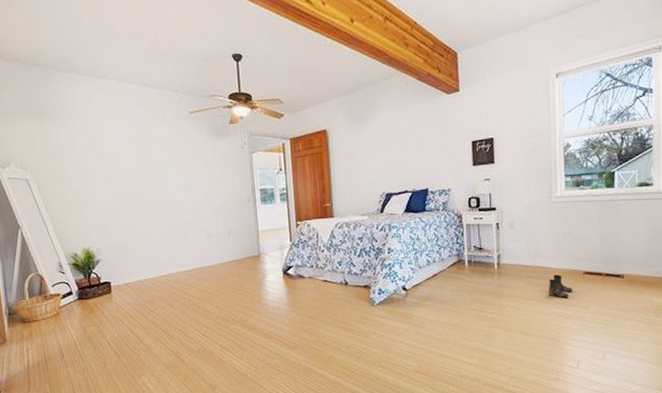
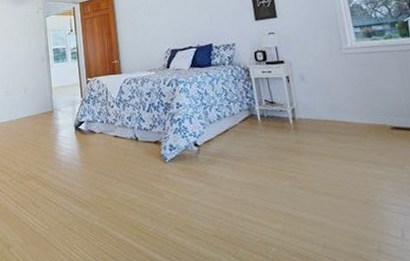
boots: present [548,274,573,298] -> none [352,129,383,156]

